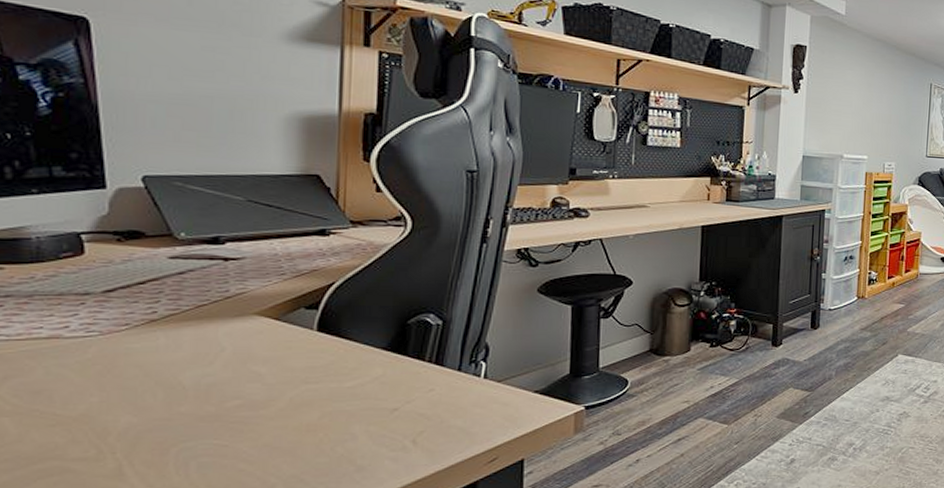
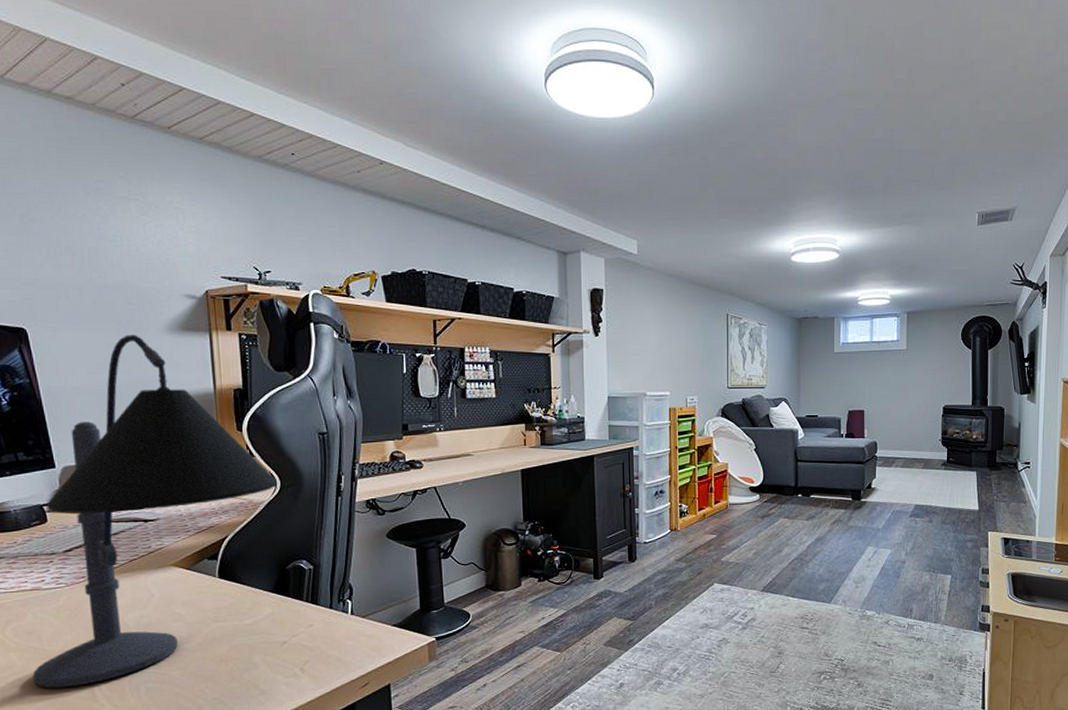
desk lamp: none [32,38,409,463] -> present [32,335,278,688]

